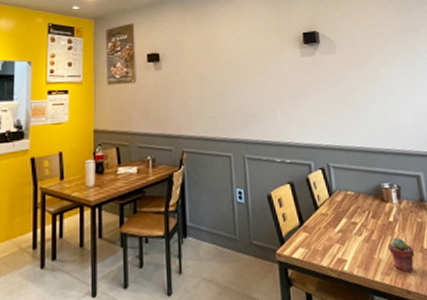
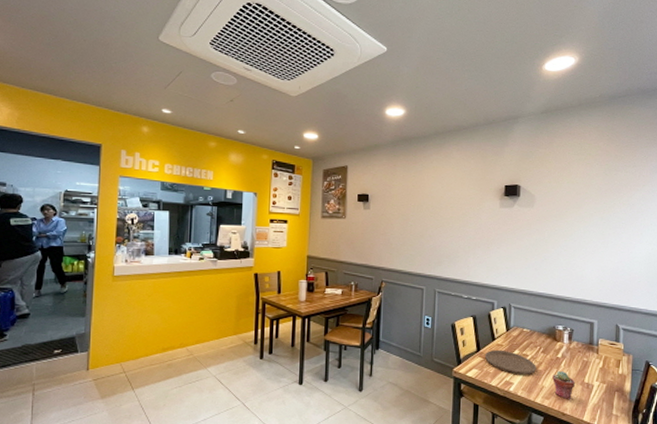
plate: none [310,220,369,248] -> present [485,349,536,374]

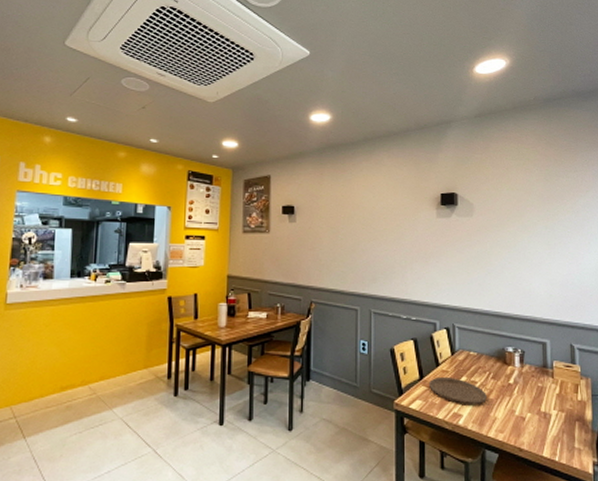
potted succulent: present [552,370,576,399] -> none [505,398,532,432]

